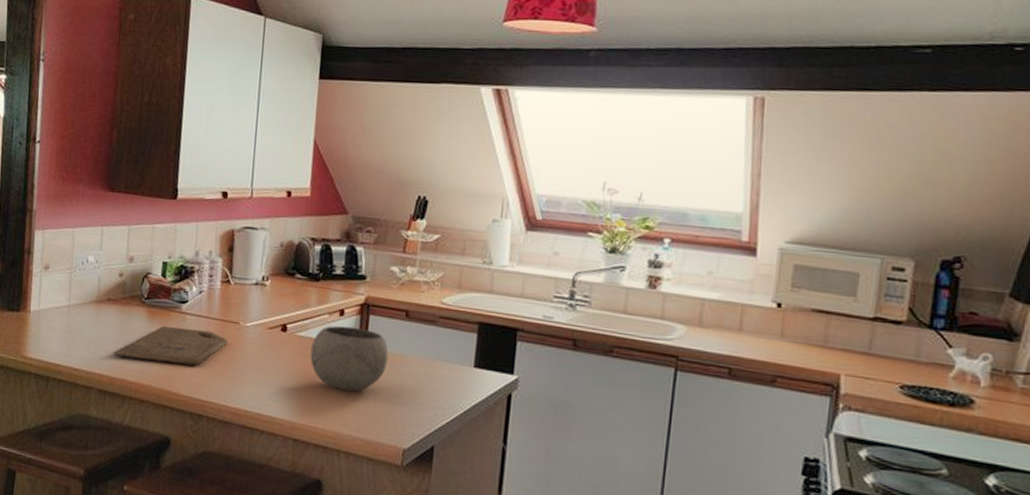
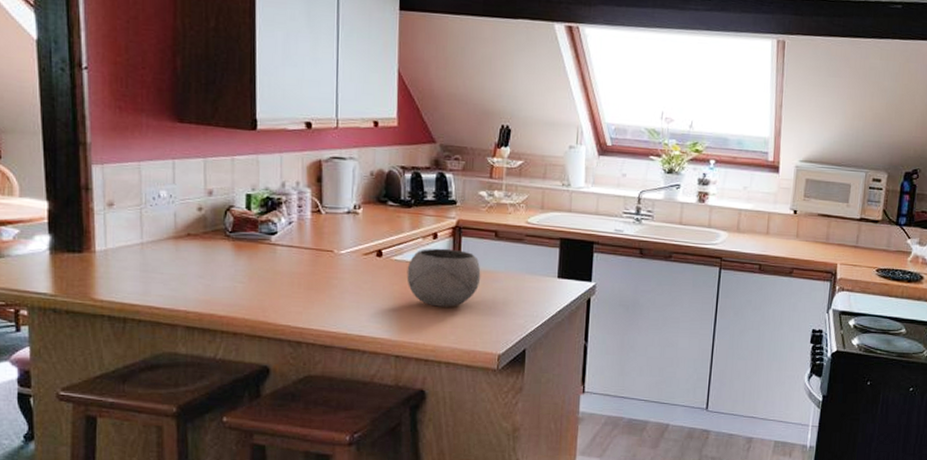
cutting board: present [112,325,229,366] -> none [197,258,324,295]

